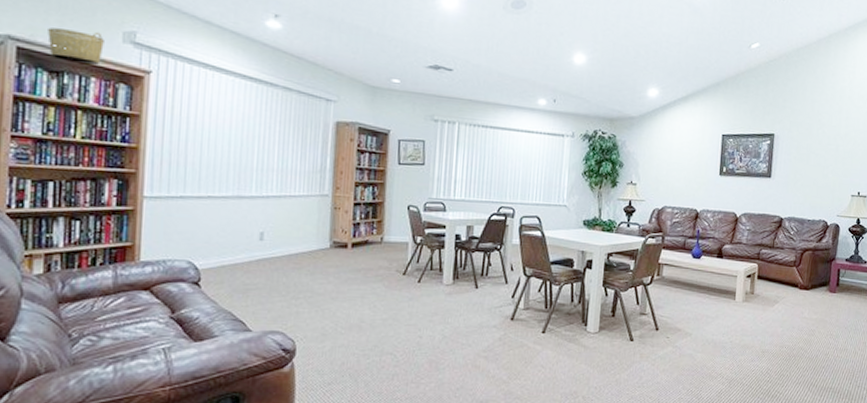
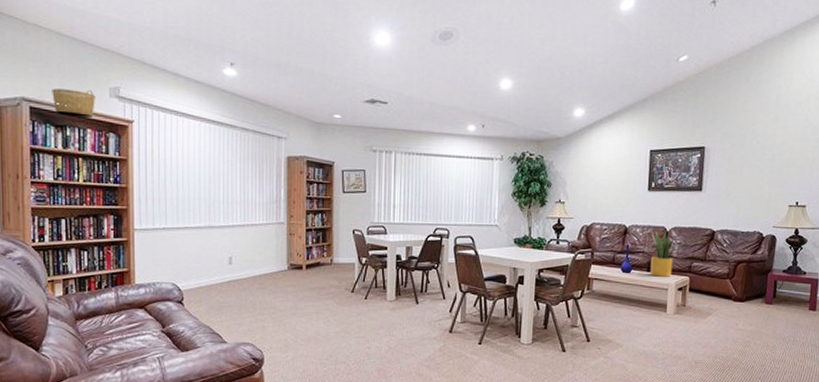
planter: none [719,215,747,264] -> present [649,229,678,277]

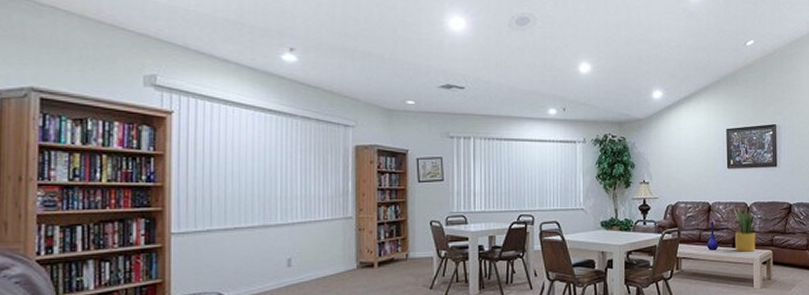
basket: present [52,89,95,119] -> none [70,77,126,110]

